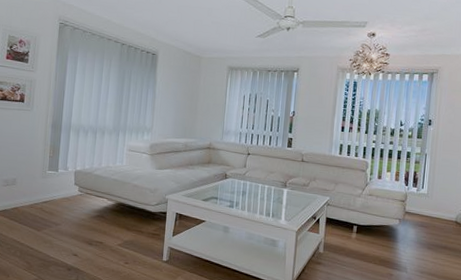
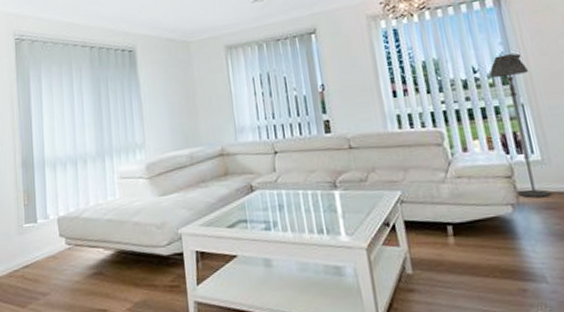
floor lamp: none [405,117,437,219] -> present [489,53,550,198]

